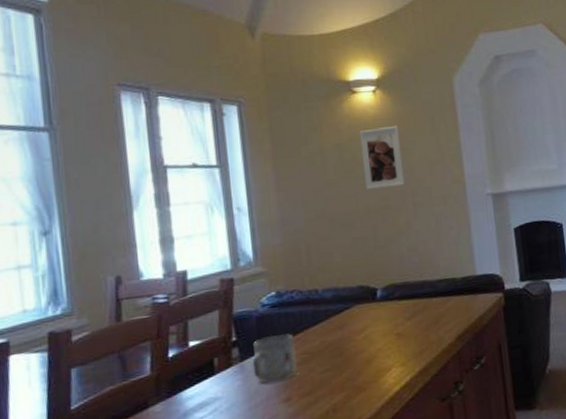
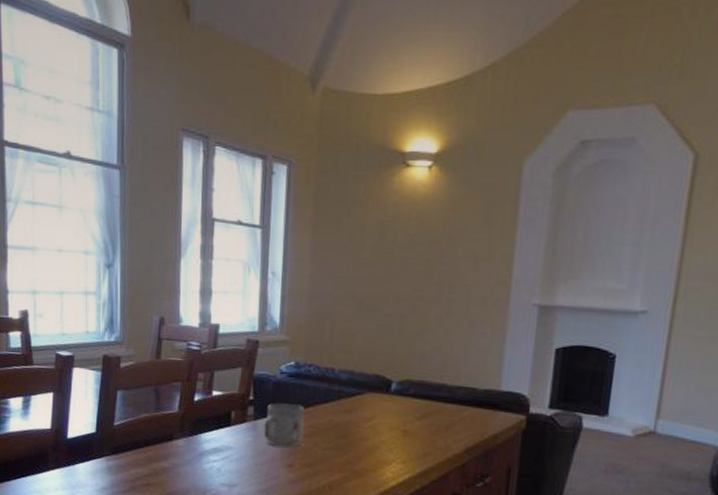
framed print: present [359,125,405,190] -> none [400,209,449,278]

